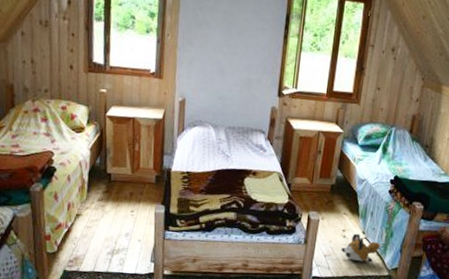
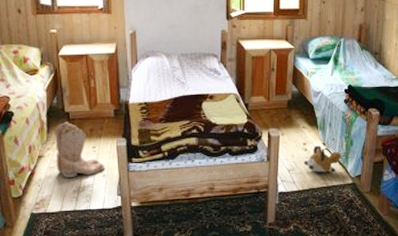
boots: none [93,183,142,240] -> present [55,122,106,179]

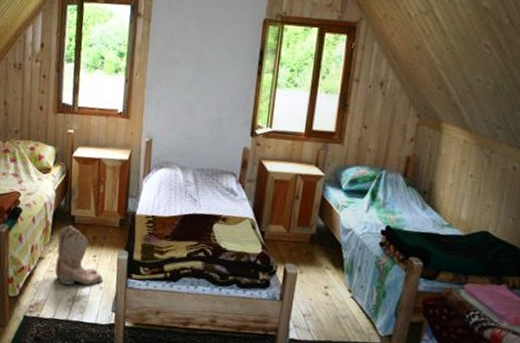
plush toy: present [304,145,343,173] -> none [323,291,372,327]

